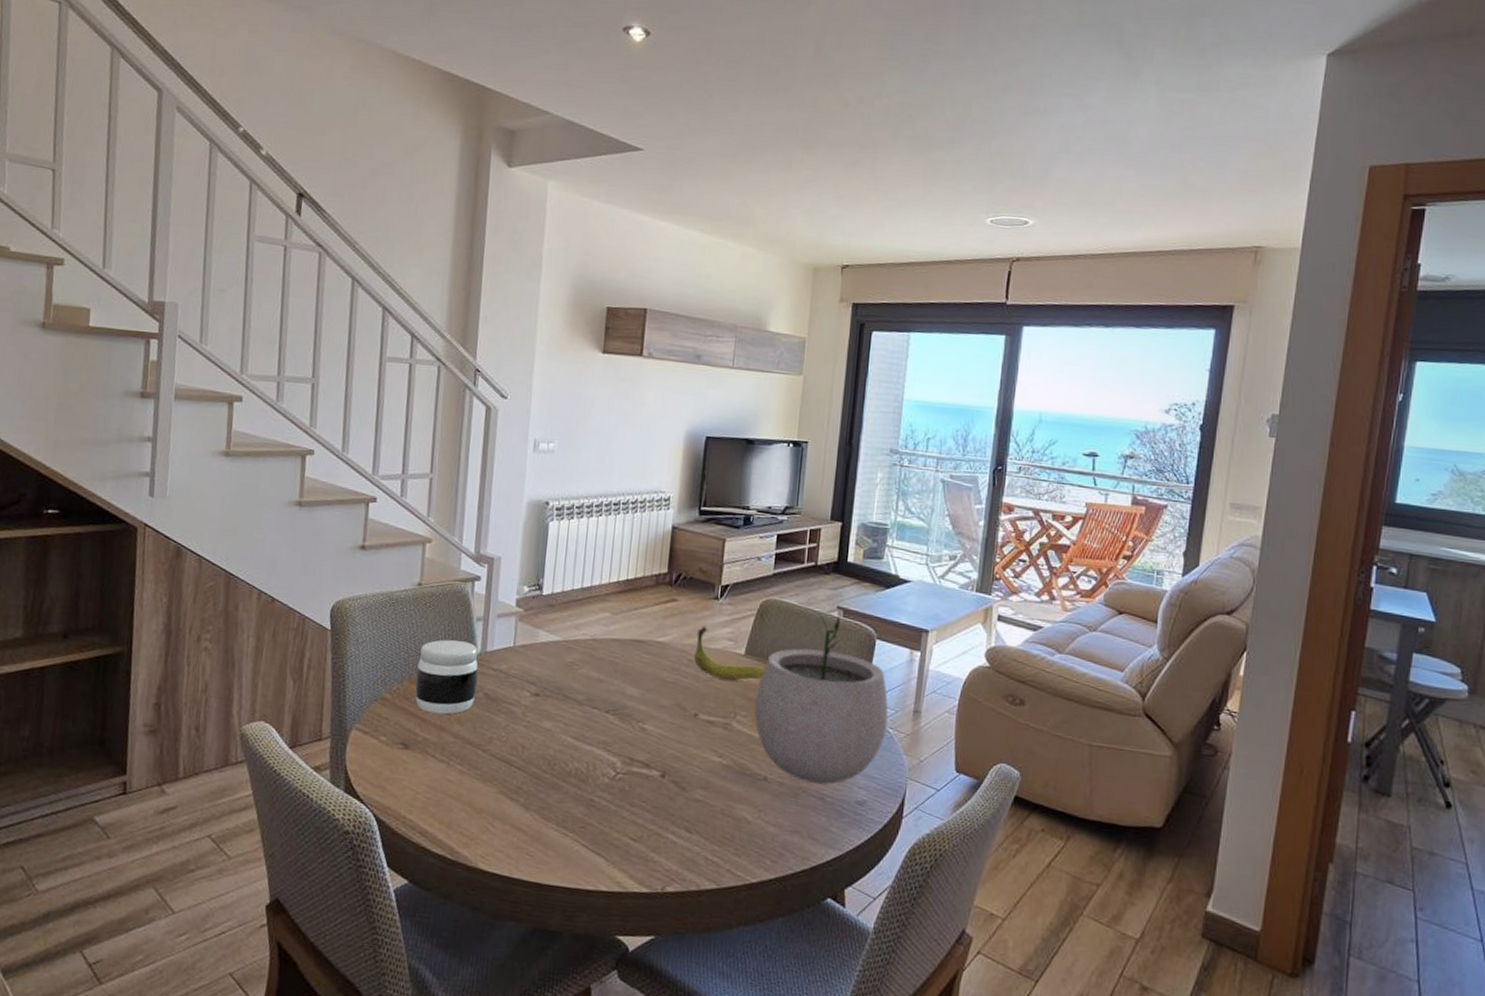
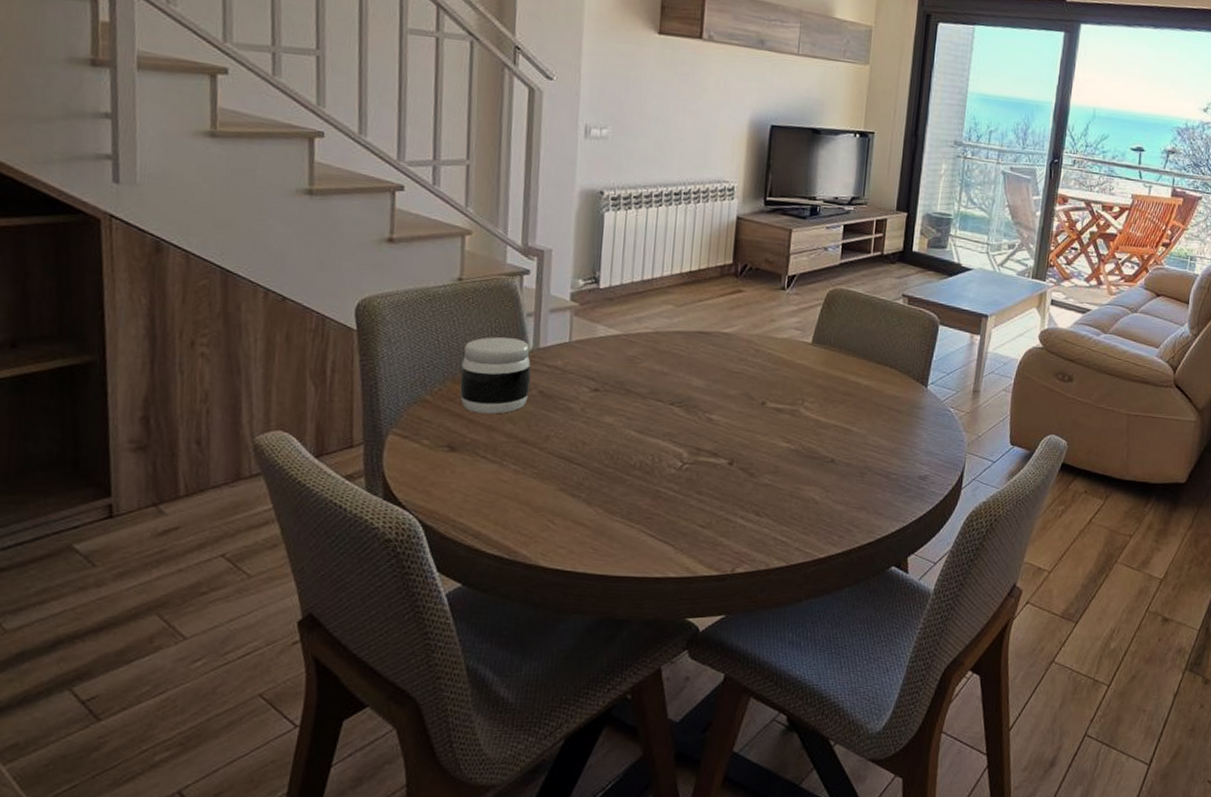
banana: present [694,625,765,681] -> none [761,316,832,369]
plant pot: present [754,614,888,785] -> none [821,302,950,463]

